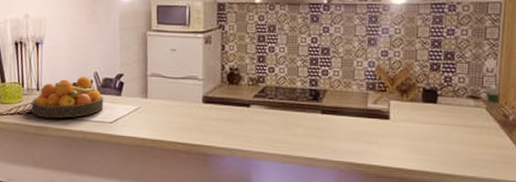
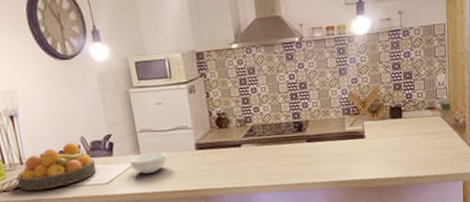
cereal bowl: none [136,98,172,119] -> present [129,152,167,174]

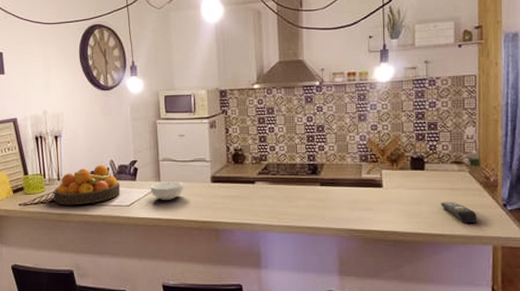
remote control: none [417,145,450,164] -> present [440,202,477,223]

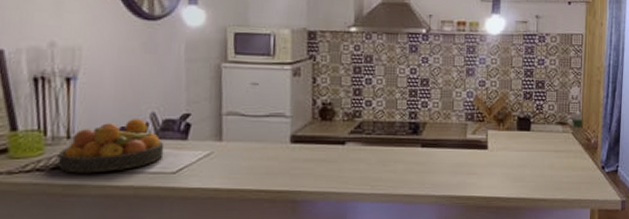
cereal bowl: present [150,181,183,200] -> none [207,141,254,165]
remote control: present [440,202,477,223] -> none [544,165,578,186]

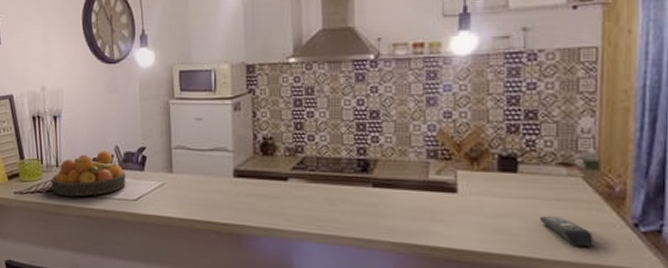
remote control: none [544,165,578,186] -> present [539,216,594,246]

